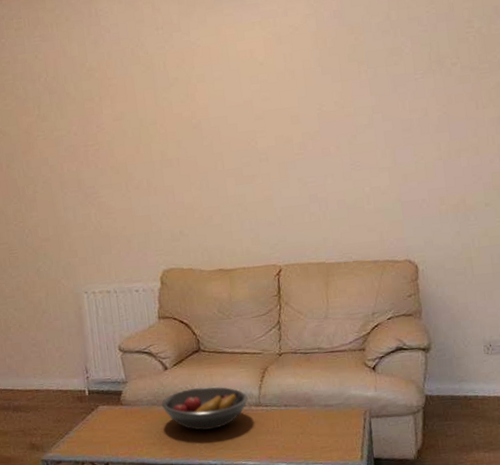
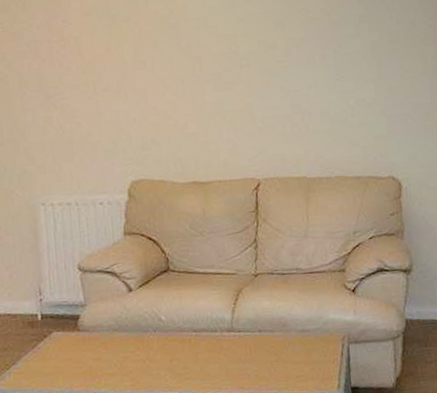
fruit bowl: present [161,386,248,431] -> none [124,310,220,359]

